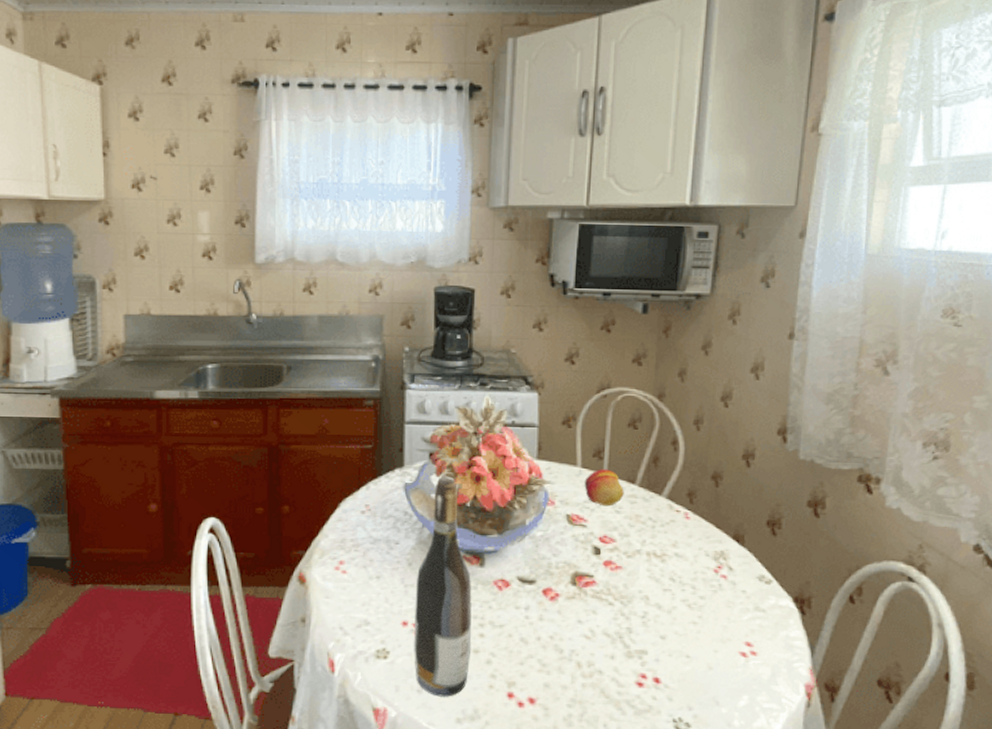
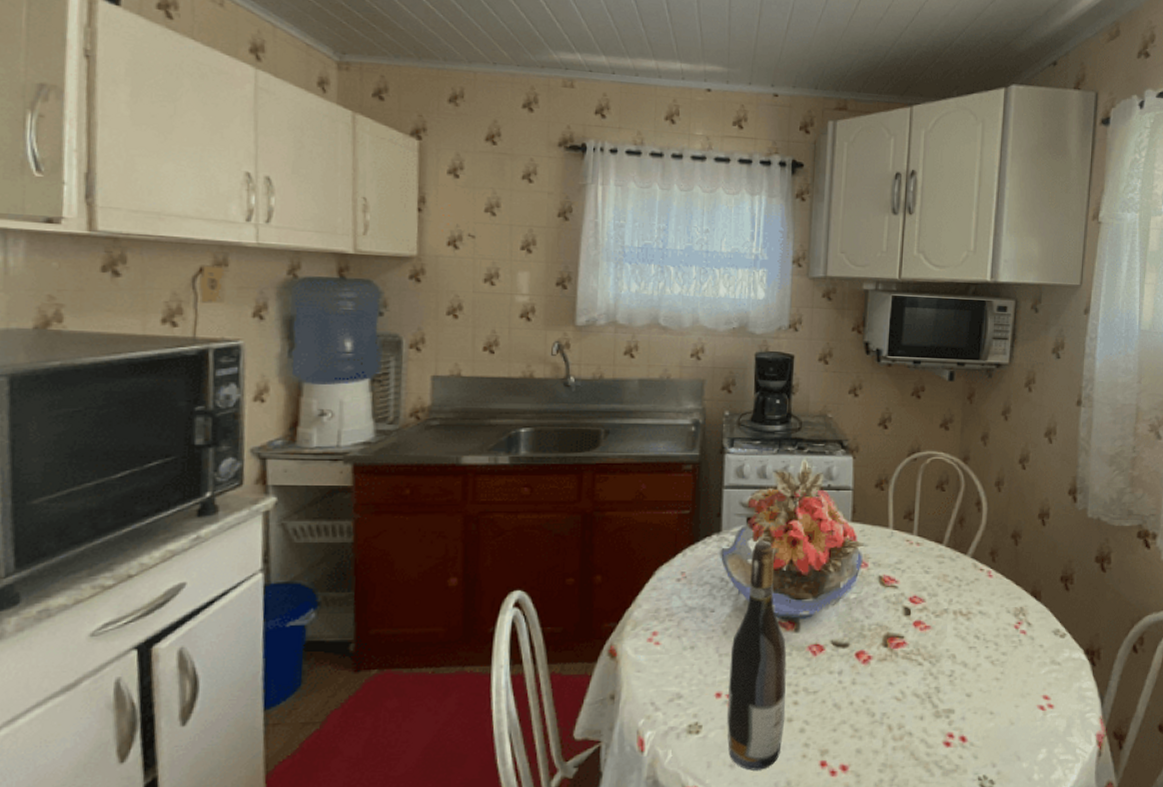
fruit: present [584,469,624,507] -> none [896,530,933,567]

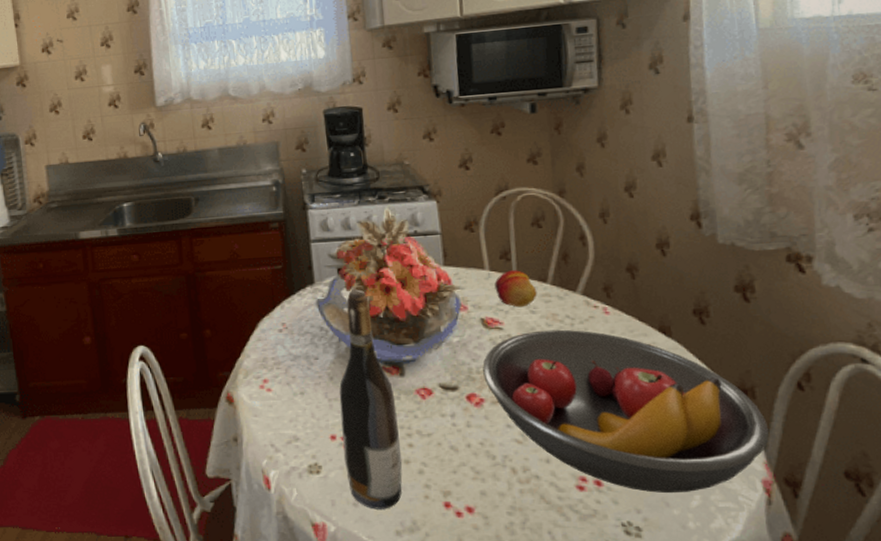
fruit bowl: none [874,590,1107,748] -> present [483,329,770,494]
fruit: none [896,530,933,567] -> present [494,270,537,308]

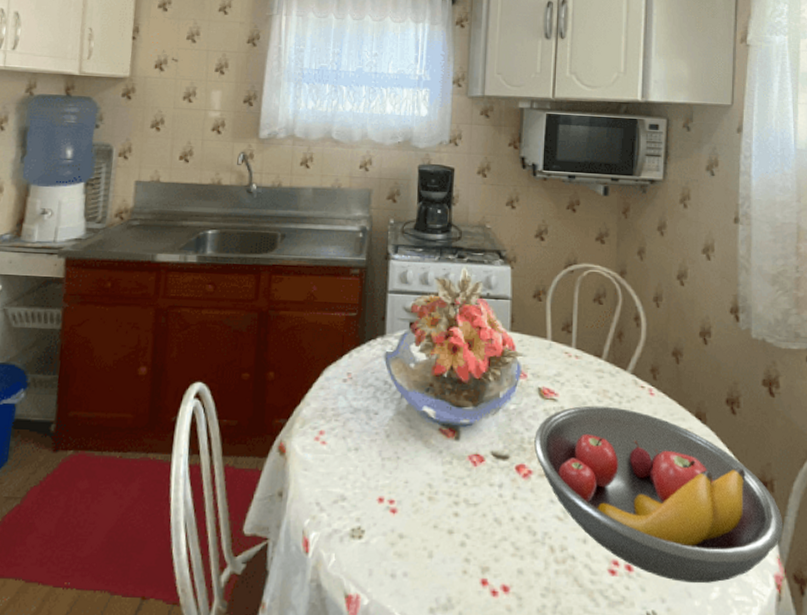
wine bottle: present [339,289,403,510] -> none [388,345,448,583]
fruit: present [494,270,537,308] -> none [554,343,592,381]

